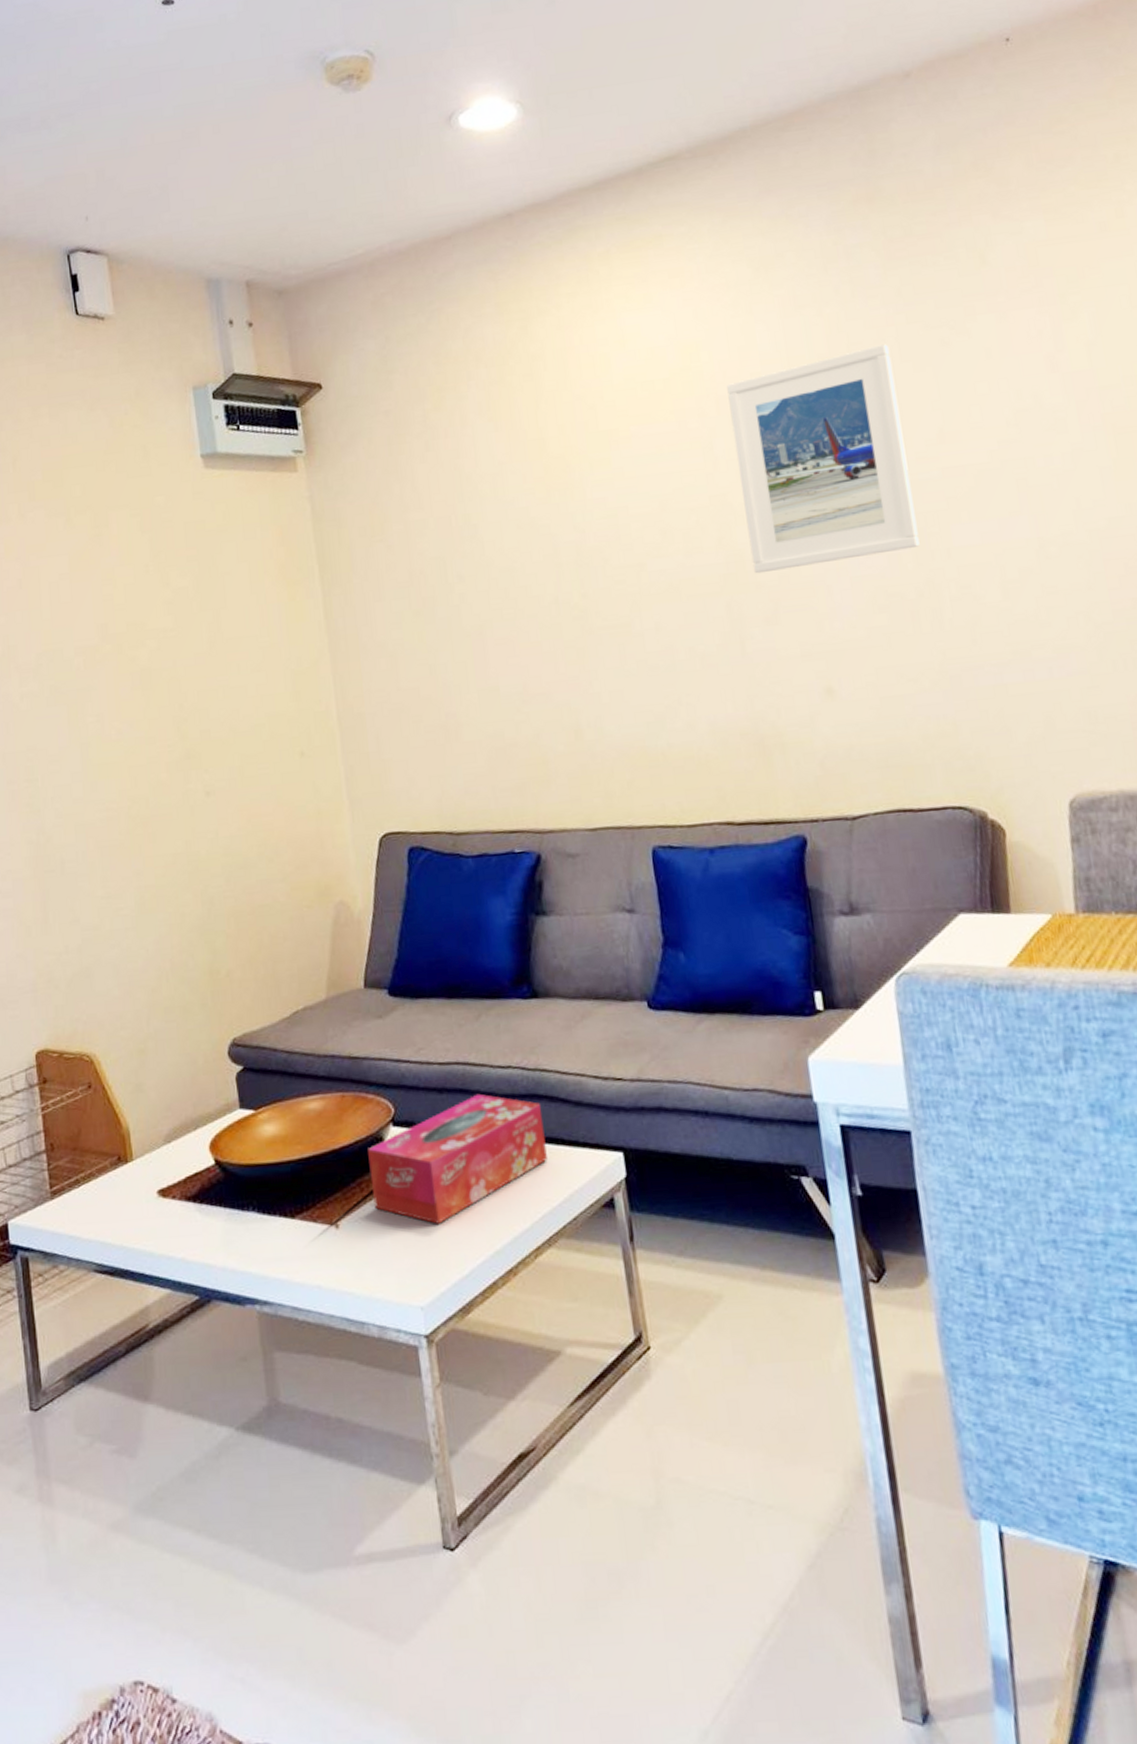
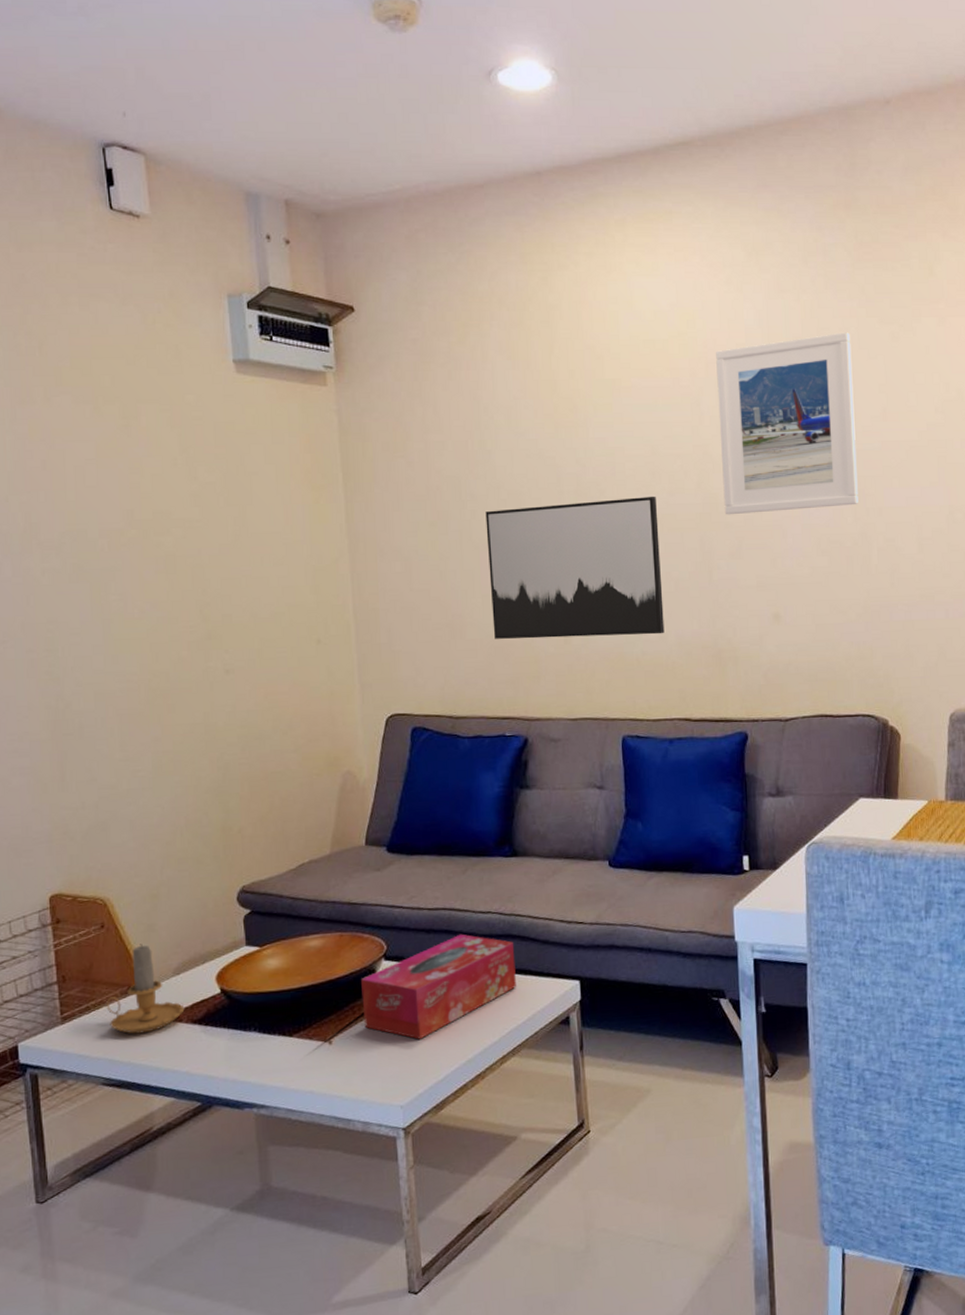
candle: none [96,1106,178,1213] -> present [106,944,185,1034]
wall art: none [475,559,693,739] -> present [485,496,665,639]

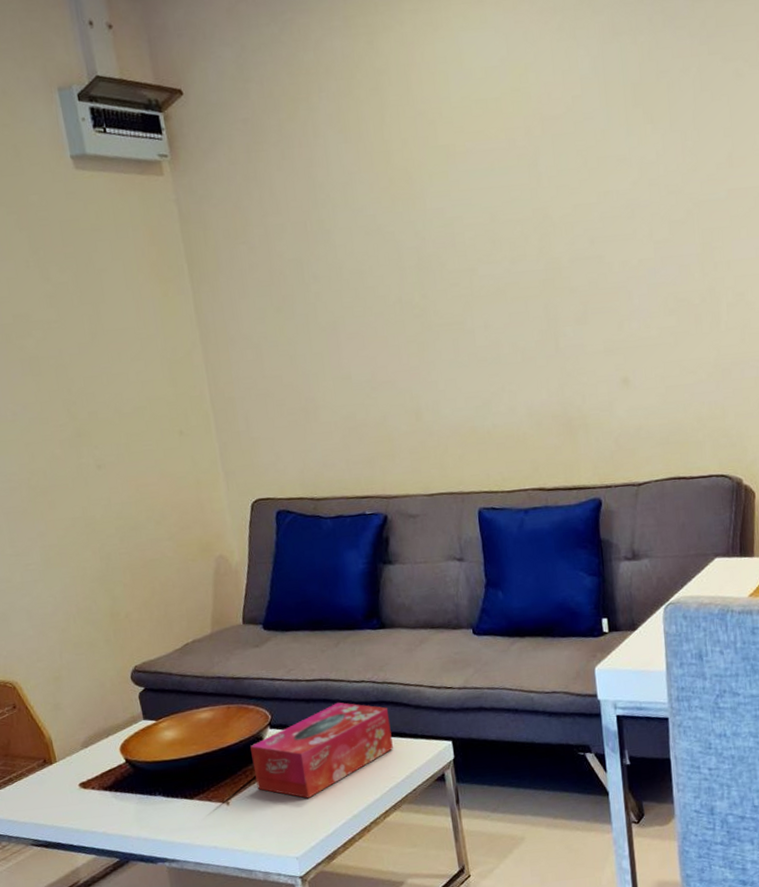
candle: present [106,944,185,1034] -> none [26,721,96,801]
wall art: present [485,496,665,639] -> none [329,265,514,420]
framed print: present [716,332,859,515] -> none [551,73,706,280]

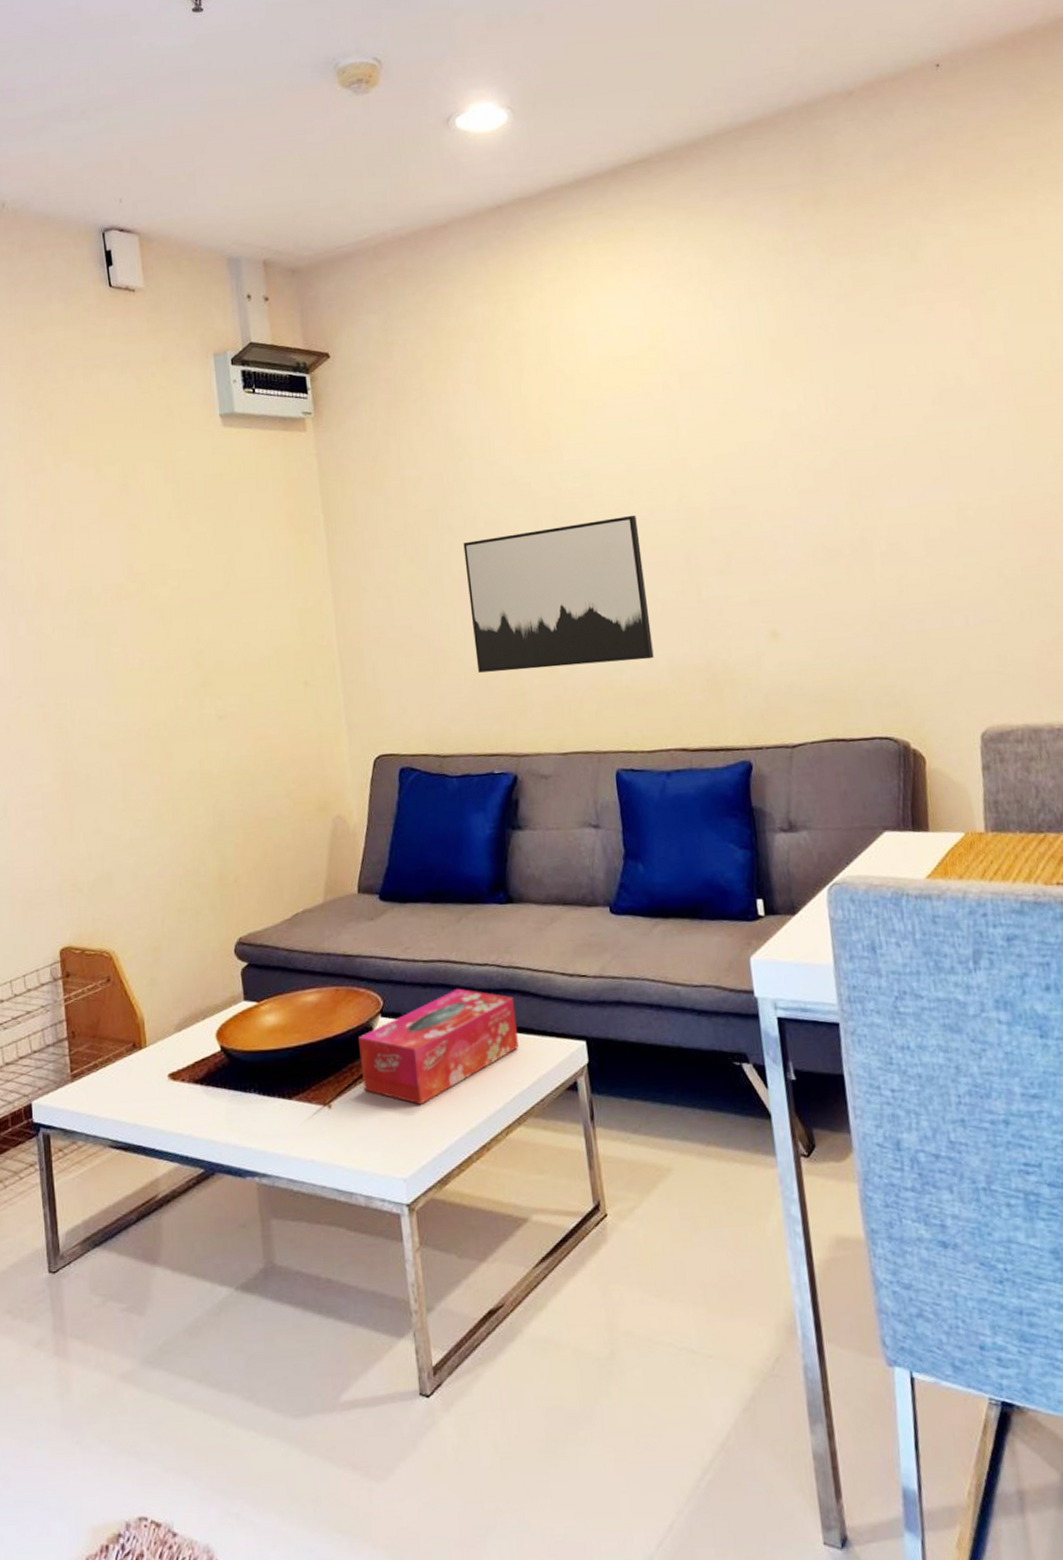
wall art: none [329,265,514,420] -> present [463,515,654,673]

